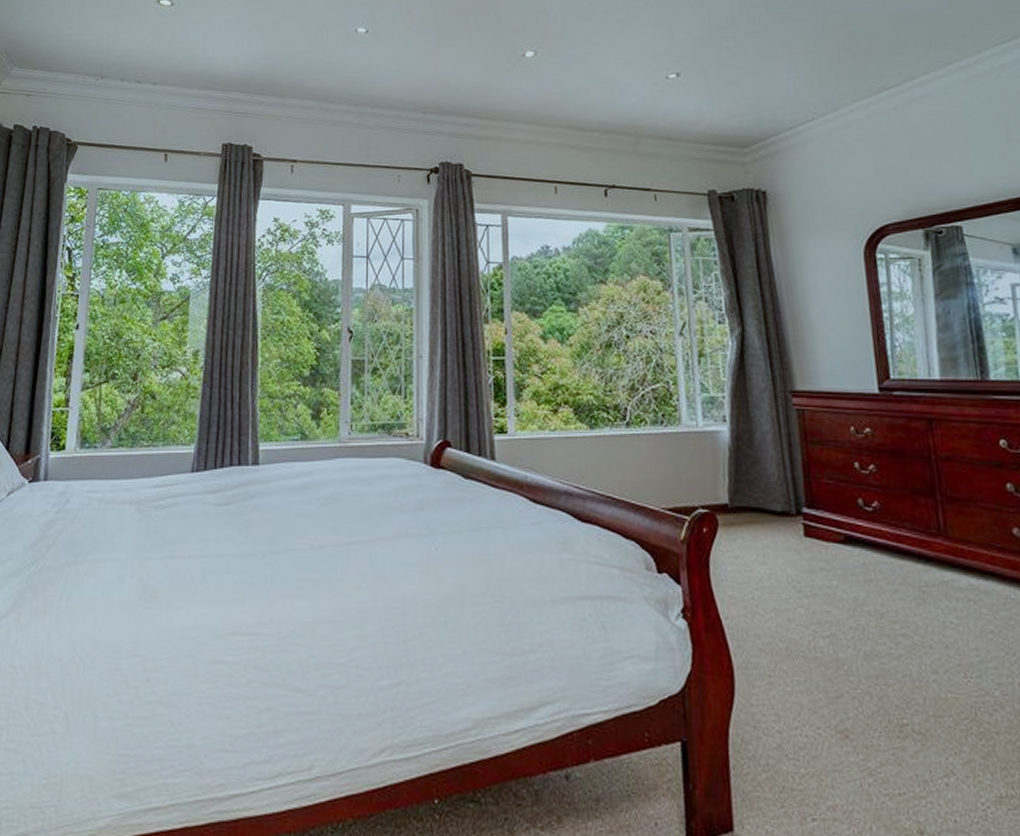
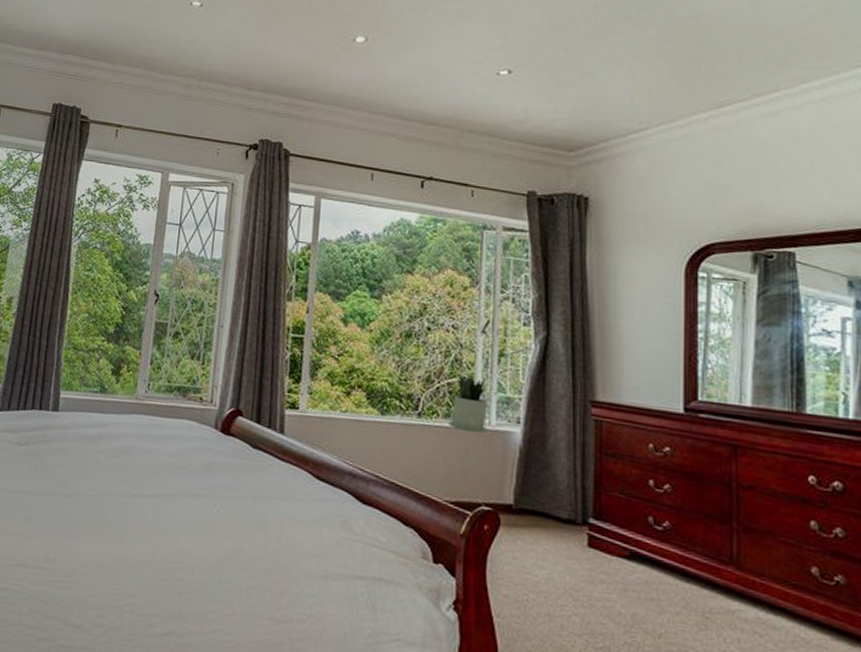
planter: none [656,379,696,436] -> present [447,375,488,434]

